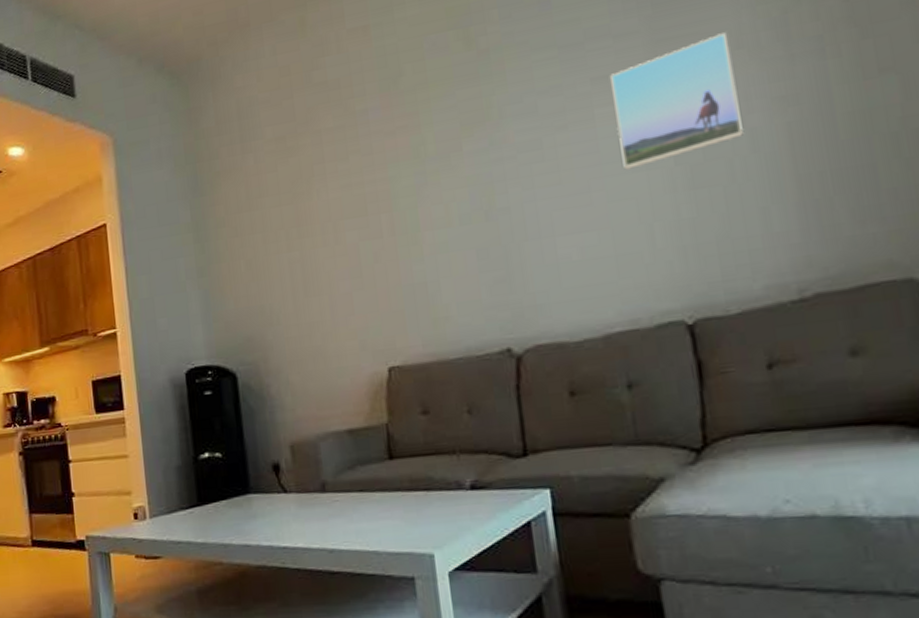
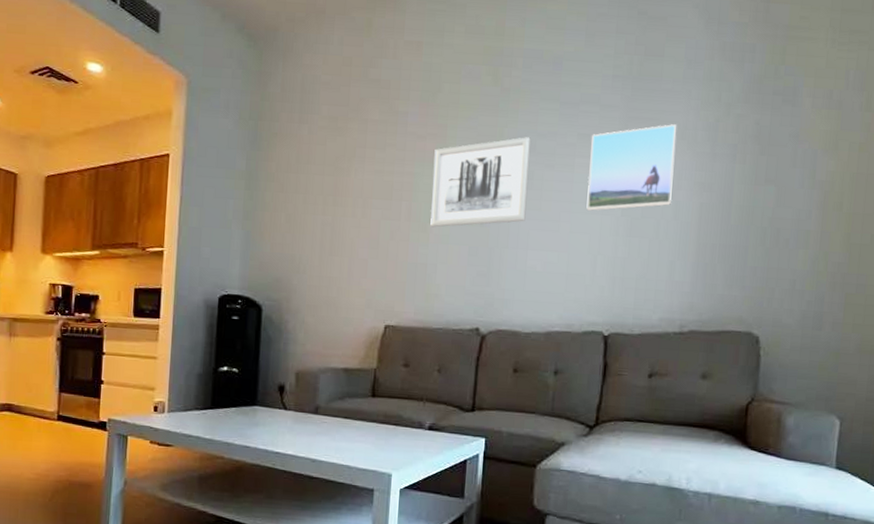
wall art: none [409,99,544,237] -> present [430,137,531,228]

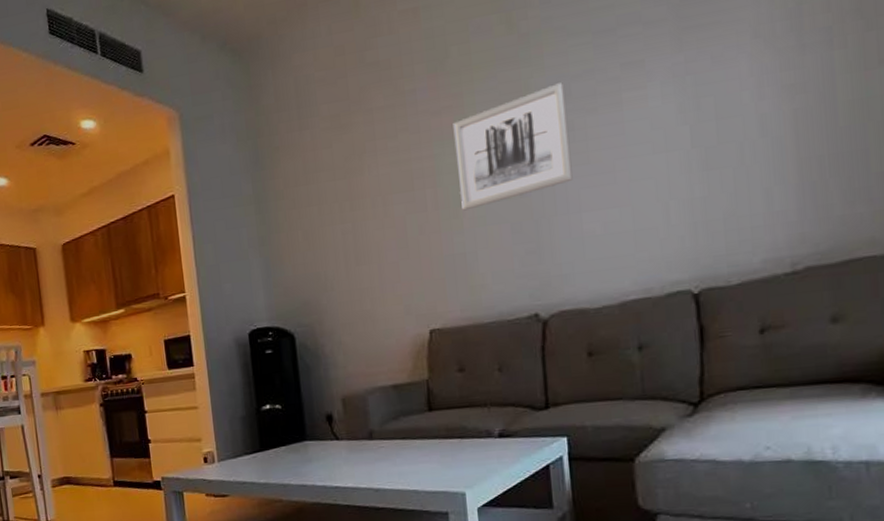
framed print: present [586,124,676,211] -> none [638,22,754,151]

